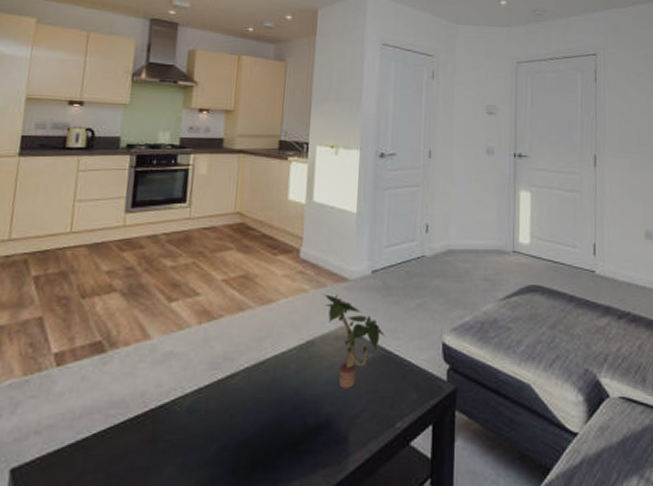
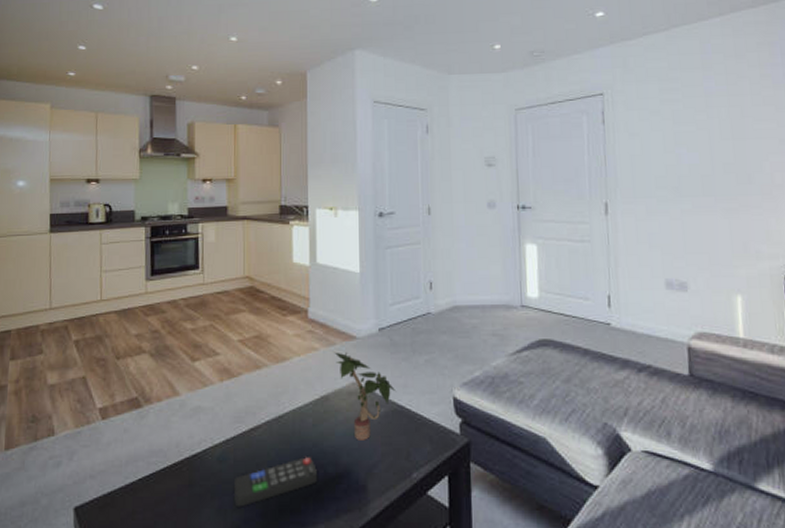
remote control: none [202,407,296,464] -> present [234,457,317,507]

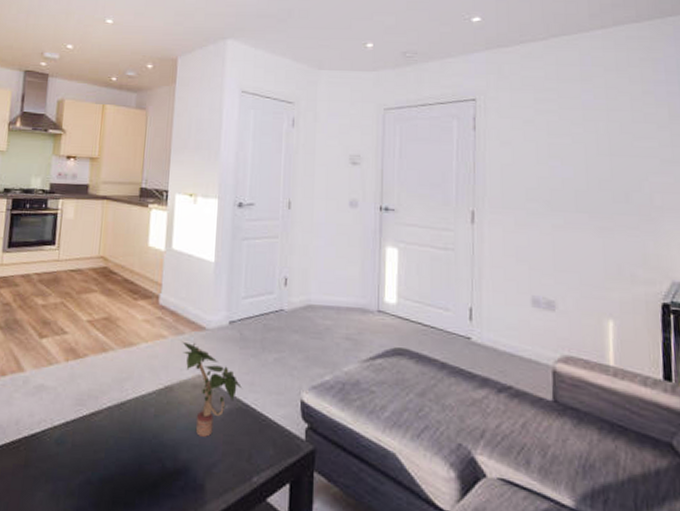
remote control: present [234,457,317,507] -> none [68,448,155,495]

